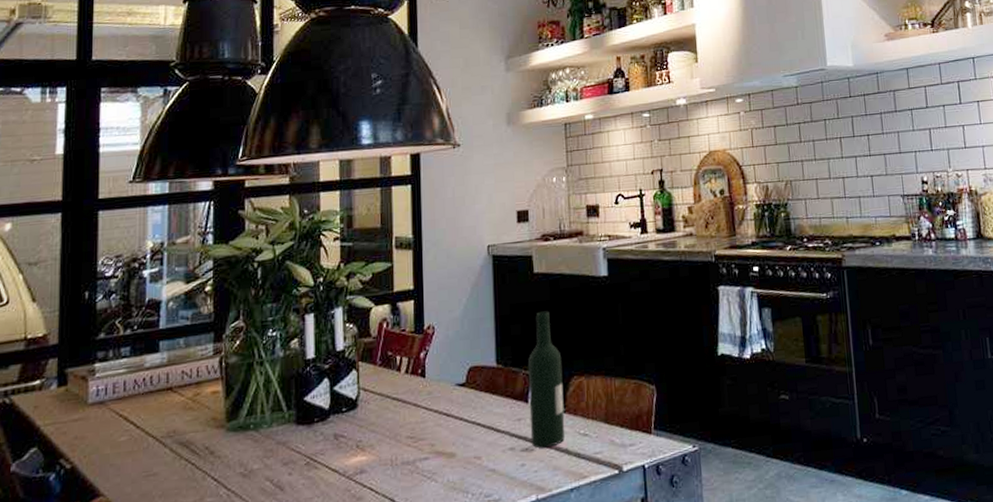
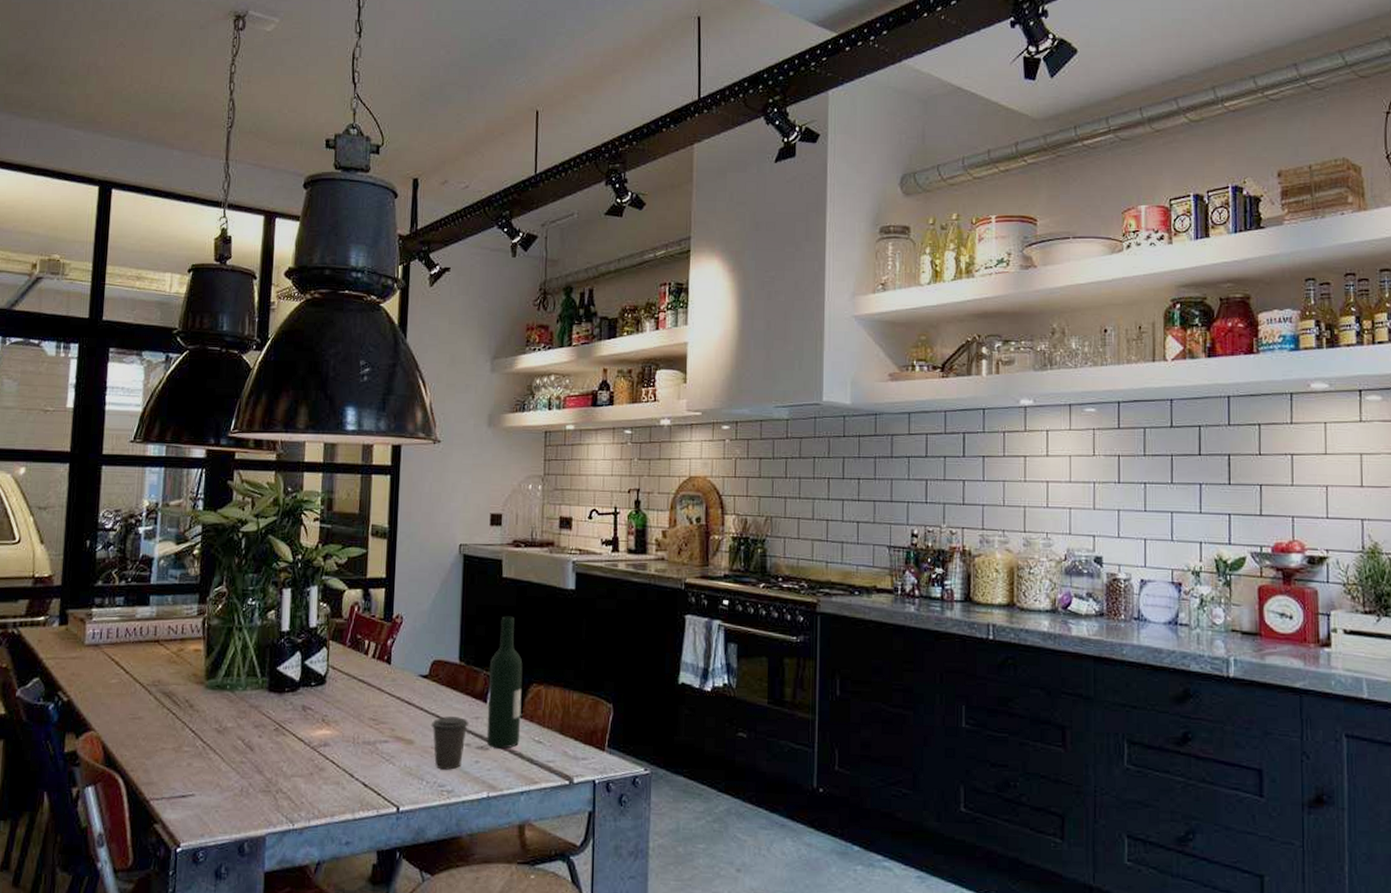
coffee cup: none [472,421,512,479] -> present [431,716,469,770]

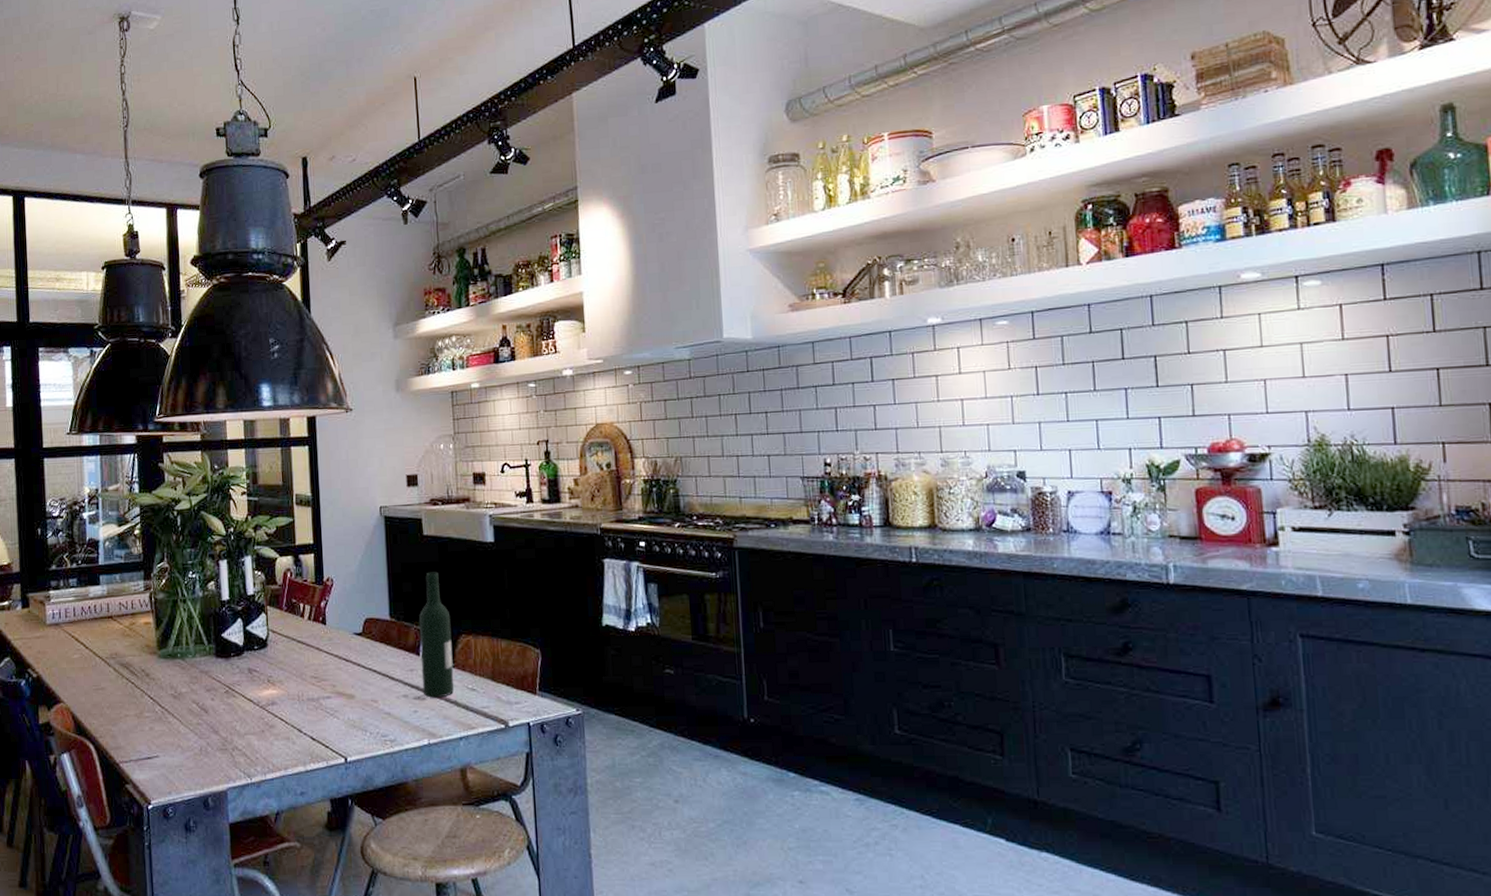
coffee cup: present [431,716,469,770] -> none [369,670,405,721]

